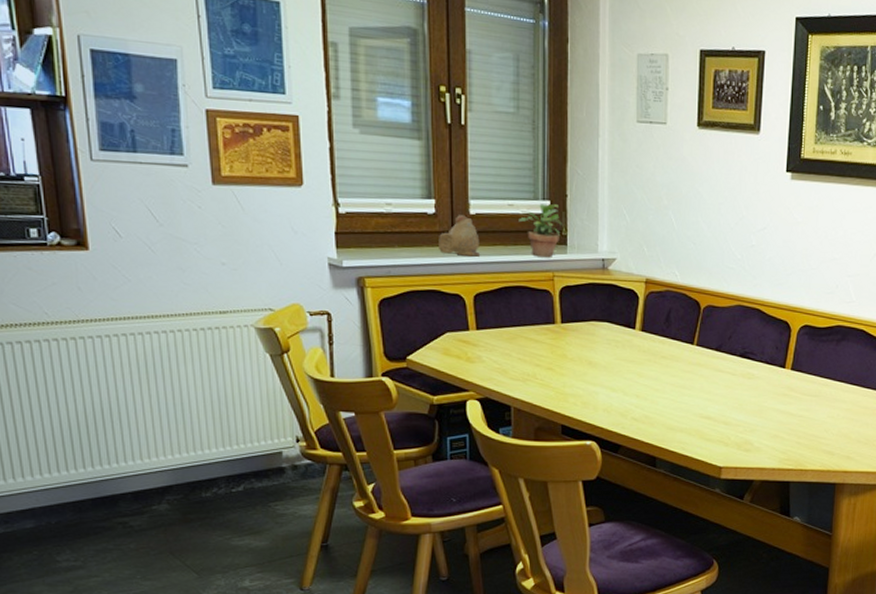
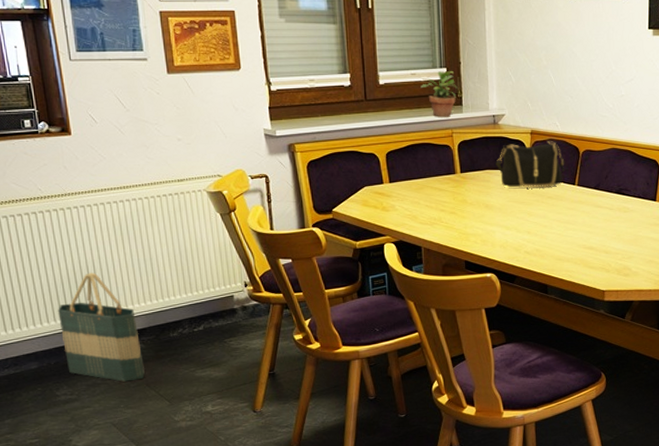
tote bag: none [63,416,168,548] -> present [58,272,145,382]
decorative figurine: present [439,215,481,258] -> none [354,85,390,121]
handbag: none [603,293,683,346] -> present [496,141,565,189]

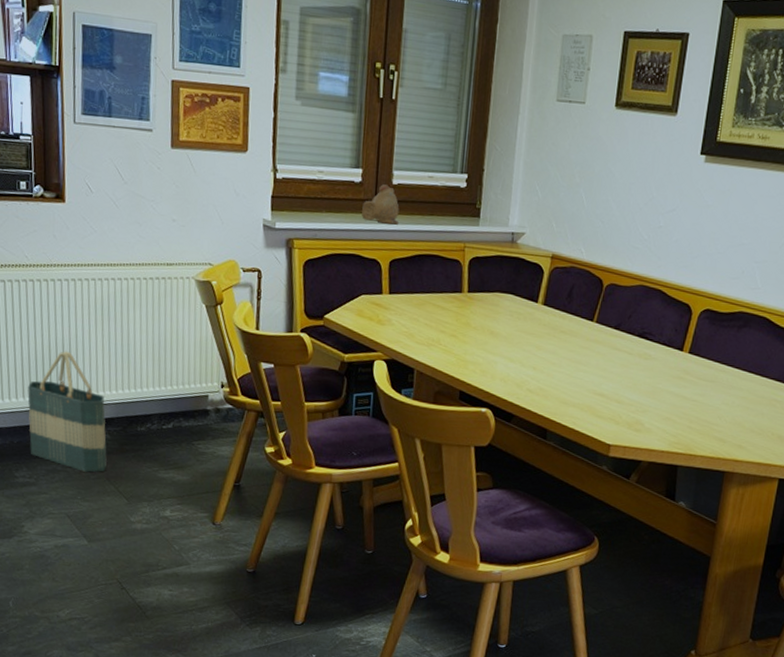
decorative figurine: none [354,85,390,121] -> present [362,184,400,225]
potted plant: present [420,71,458,119] -> none [437,177,477,231]
handbag: present [496,141,565,189] -> none [508,267,586,321]

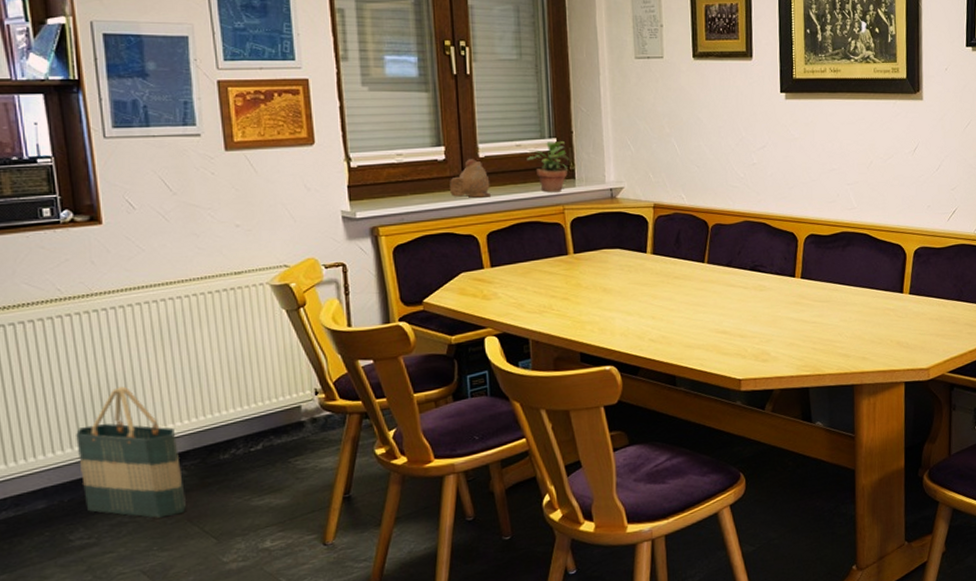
potted plant: none [437,177,477,231] -> present [527,141,569,194]

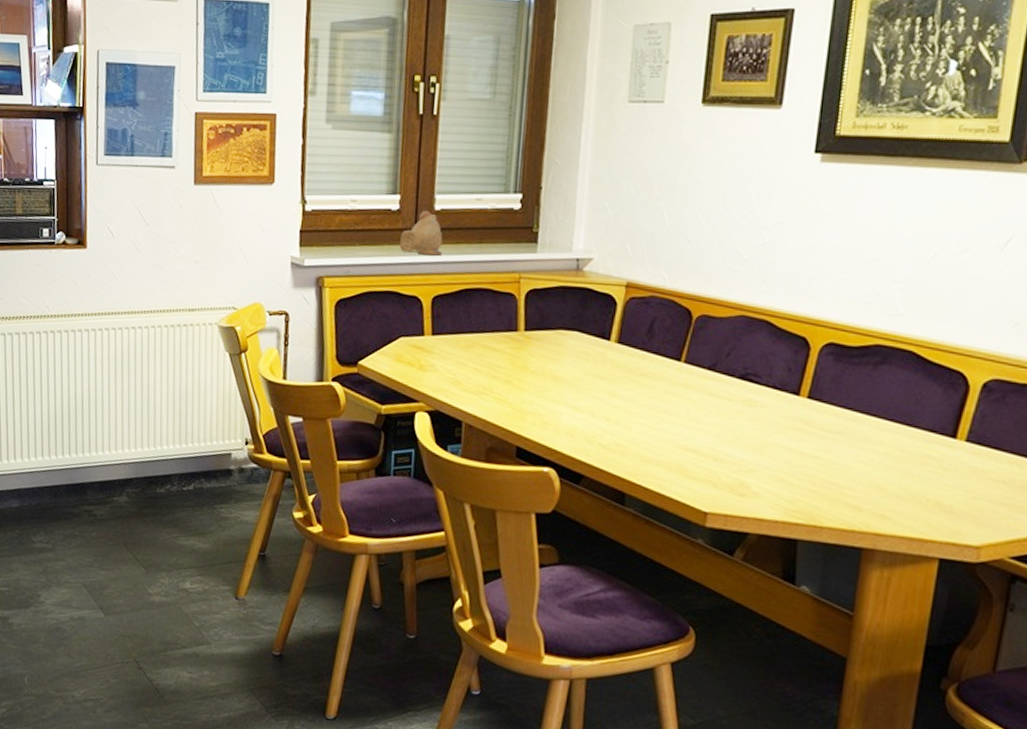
tote bag: present [76,386,186,518] -> none [46,406,125,538]
potted plant: present [527,141,569,194] -> none [486,197,534,259]

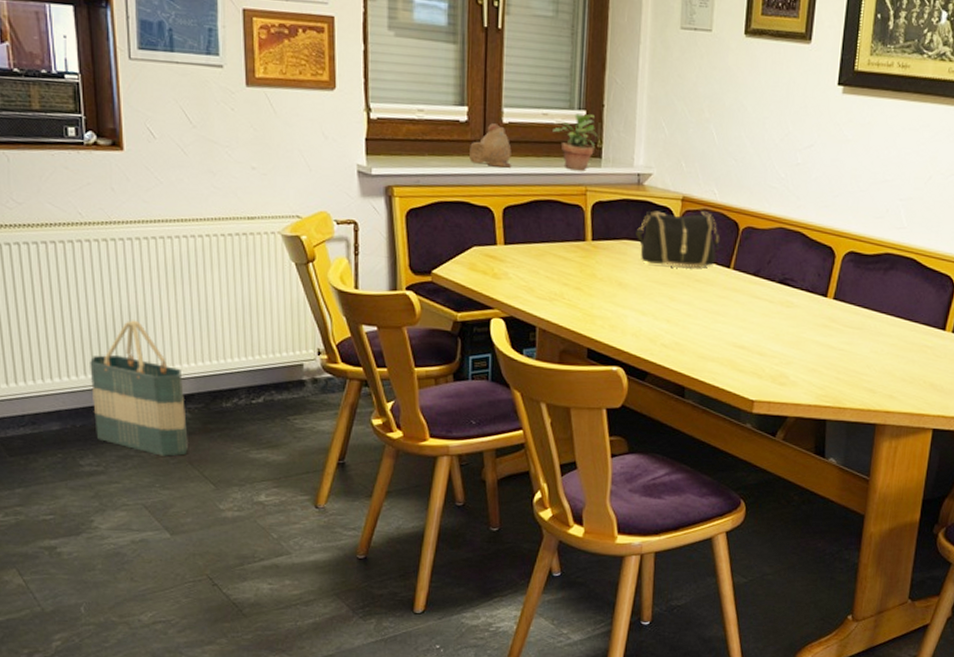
tote bag: none [46,406,125,538] -> present [90,320,188,456]
potted plant: none [486,197,534,259] -> present [552,113,598,173]
handbag: none [573,298,670,362] -> present [635,211,721,269]

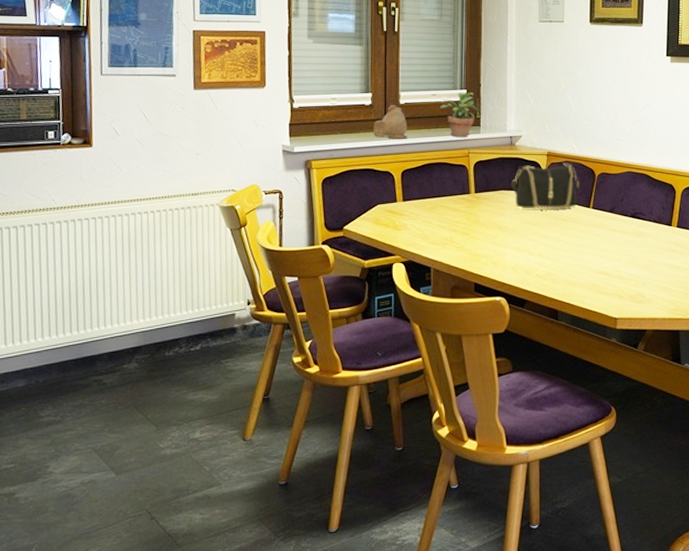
tote bag: present [90,320,188,456] -> none [54,286,135,403]

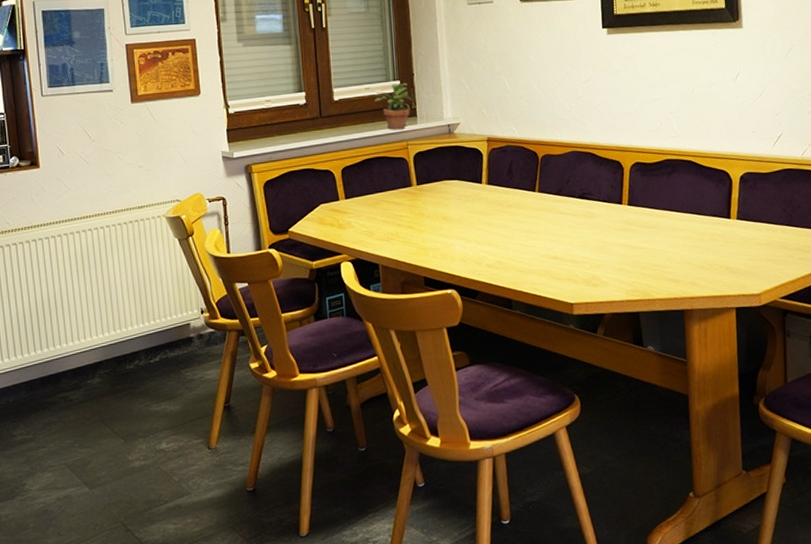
decorative figurine: present [373,105,408,140] -> none [310,102,345,137]
handbag: present [510,163,580,210] -> none [452,147,524,198]

